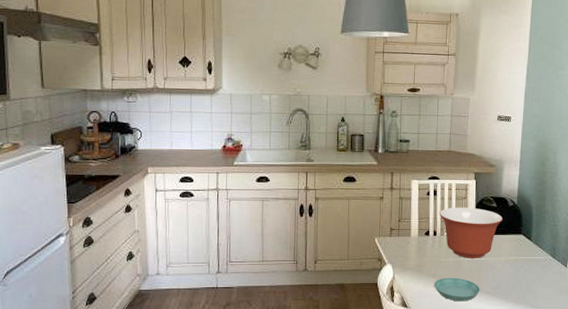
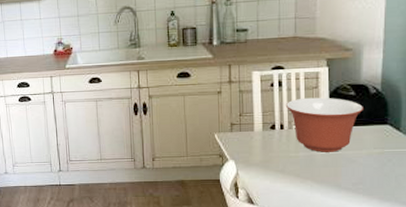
saucer: present [433,277,480,302] -> none [282,173,337,198]

